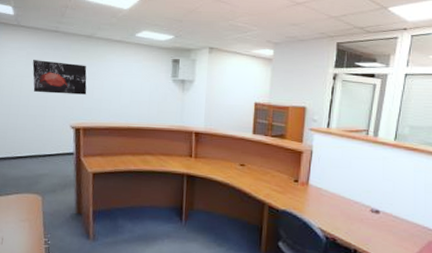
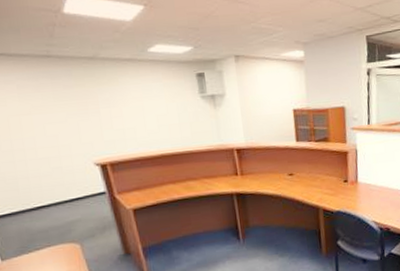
wall art: present [32,60,87,95] -> none [28,92,105,132]

